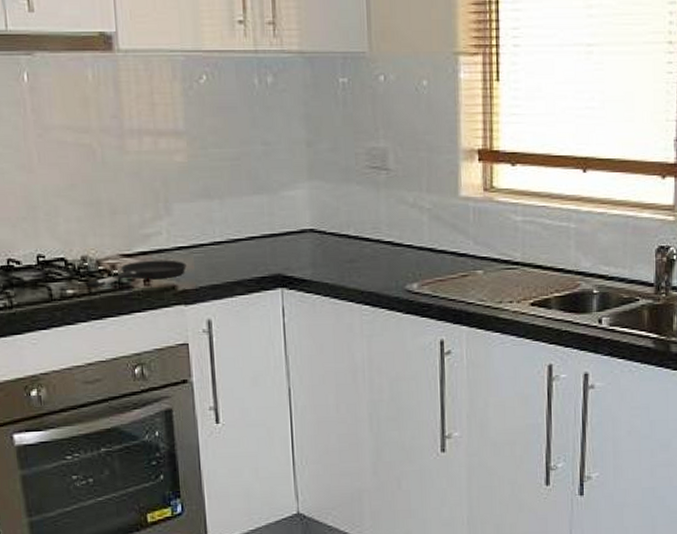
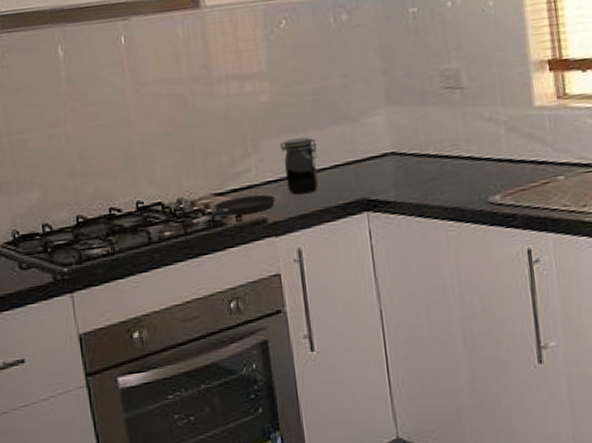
jar: none [193,205,233,264] -> present [279,137,319,195]

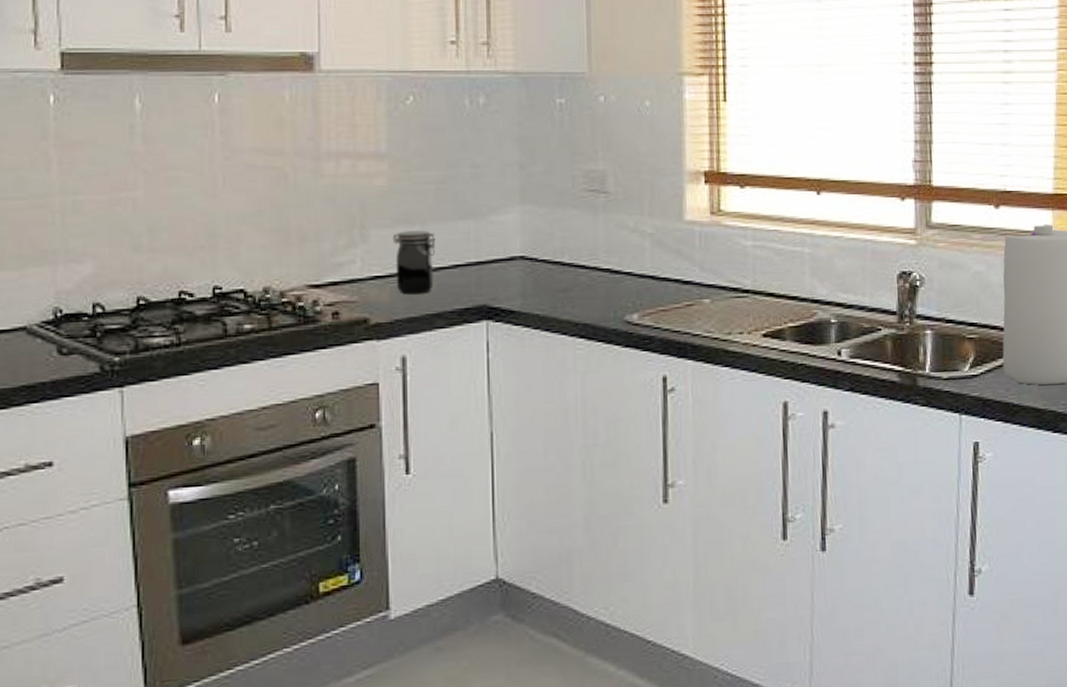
frying pan: present [182,194,275,229] -> none [267,290,381,324]

